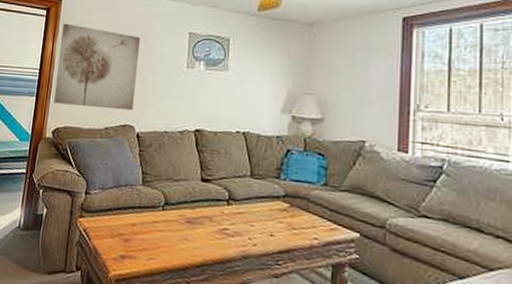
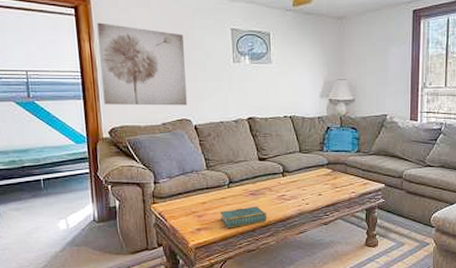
book: none [149,237,203,262] -> present [220,206,266,229]

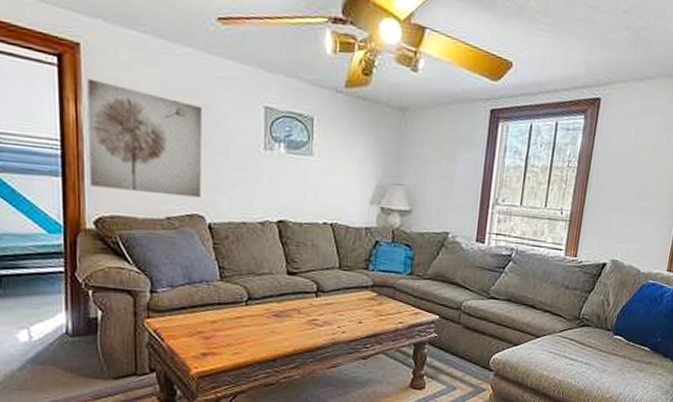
book: present [220,206,266,229] -> none [233,330,292,356]

